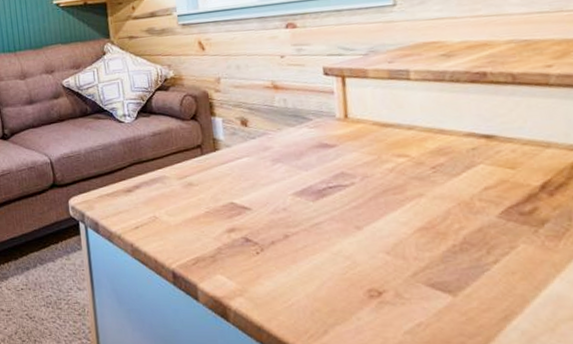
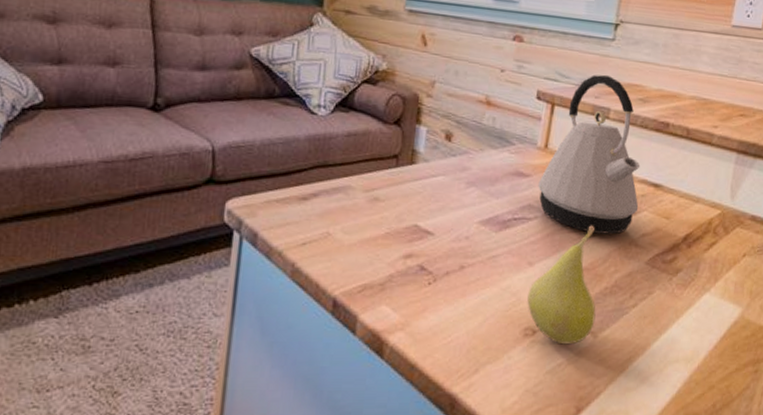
kettle: none [346,39,472,193] -> present [538,74,640,235]
fruit: none [363,184,450,305] -> present [527,225,596,345]

